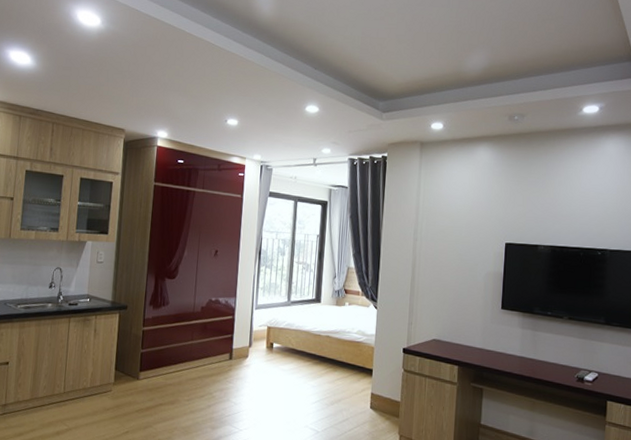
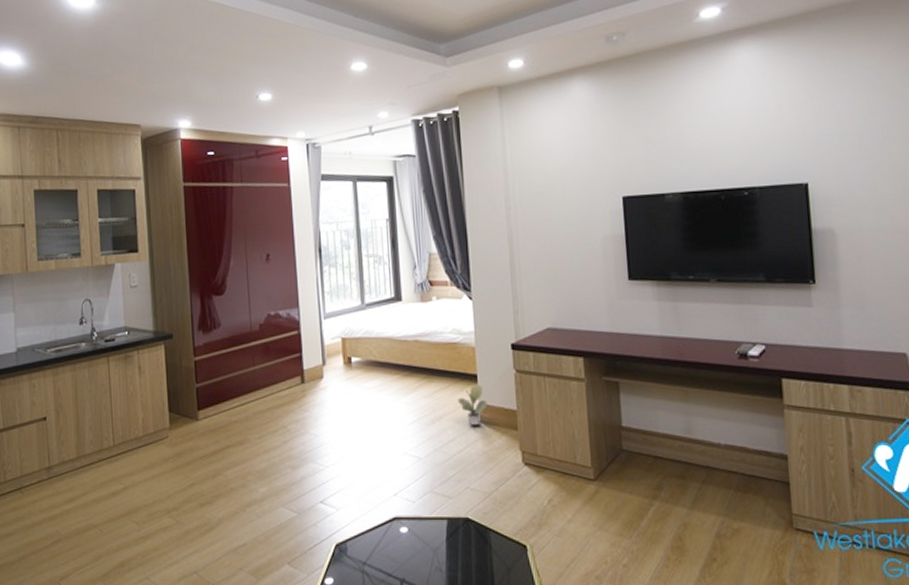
potted plant: none [354,377,378,410] -> present [458,384,488,425]

